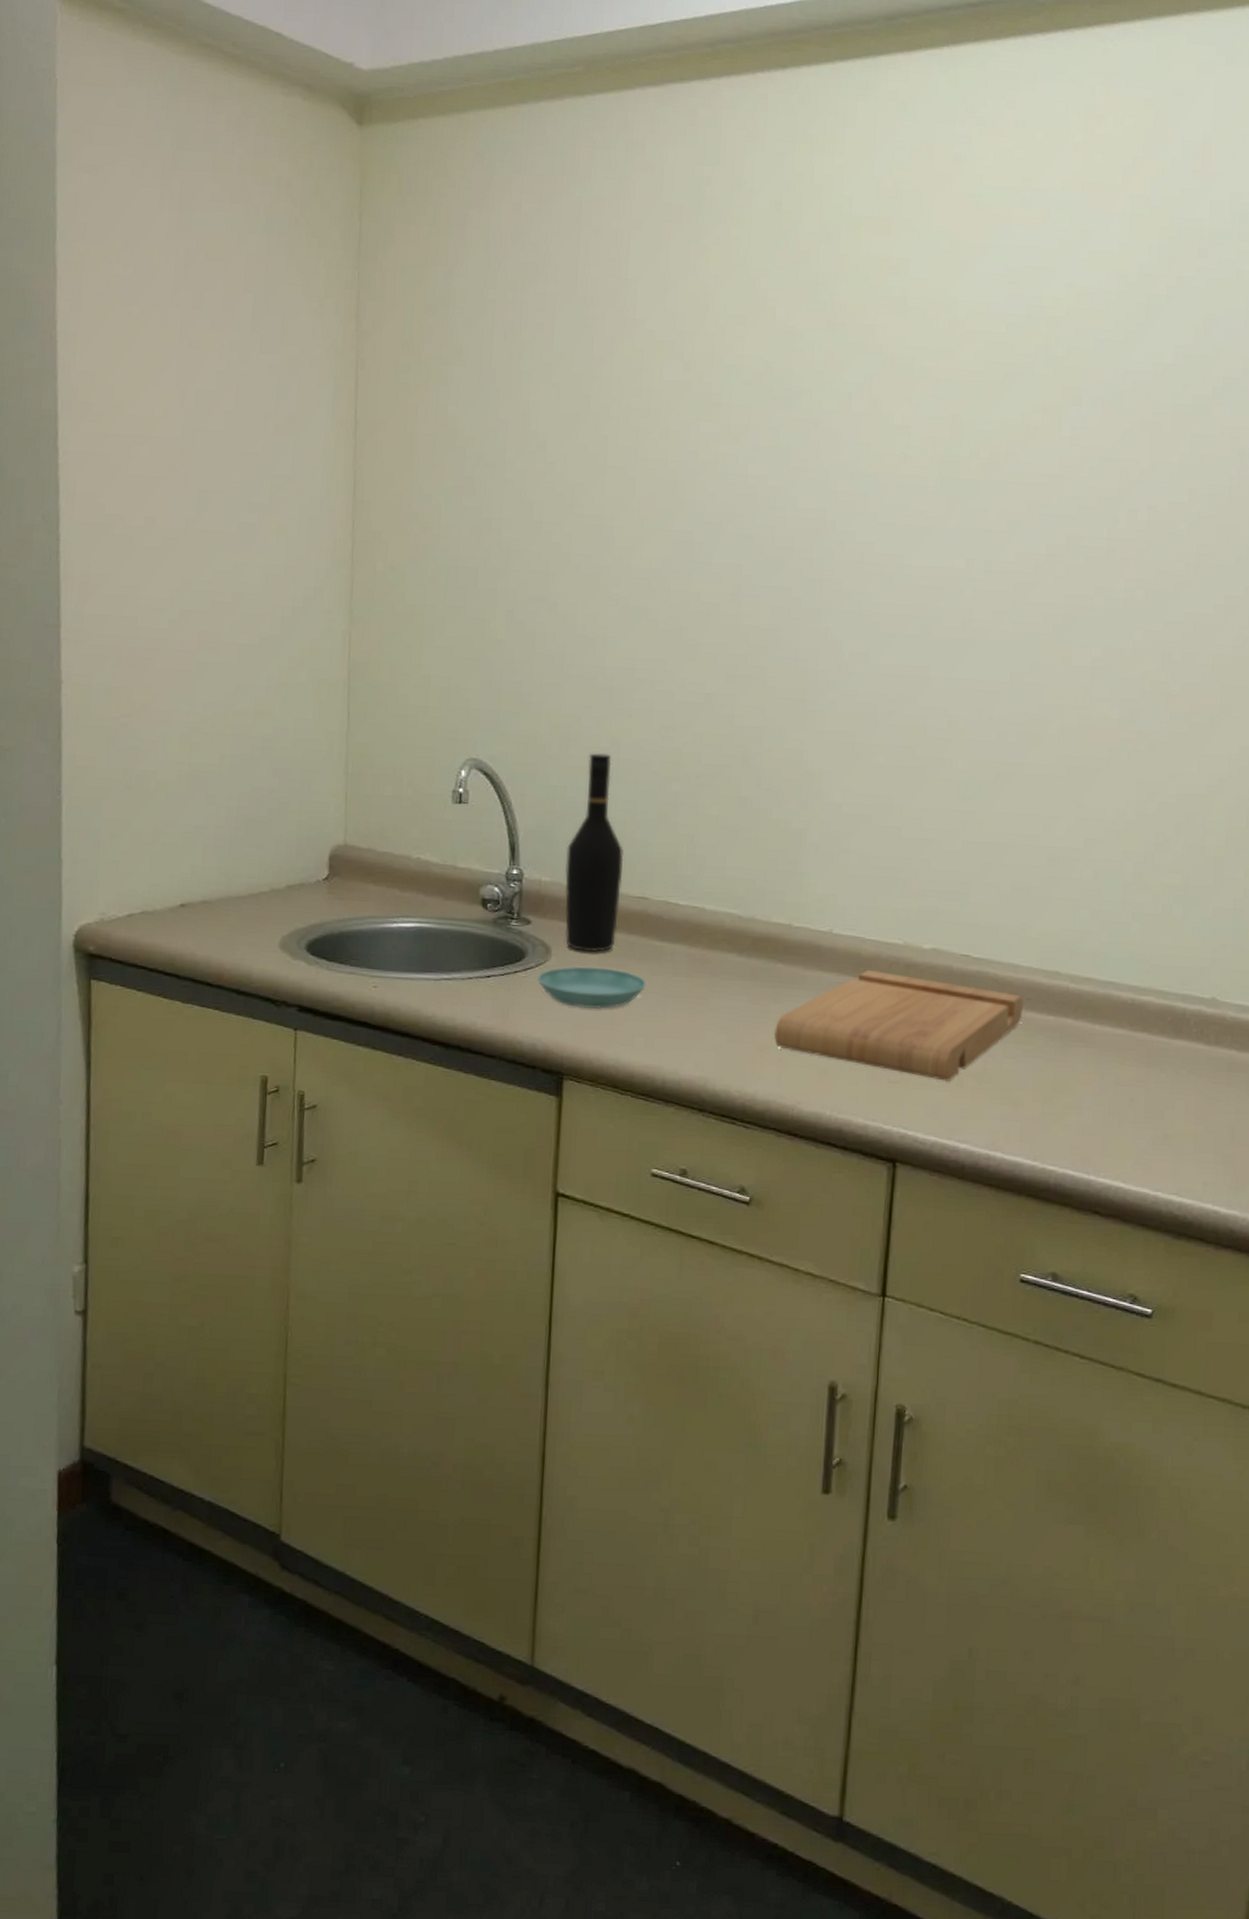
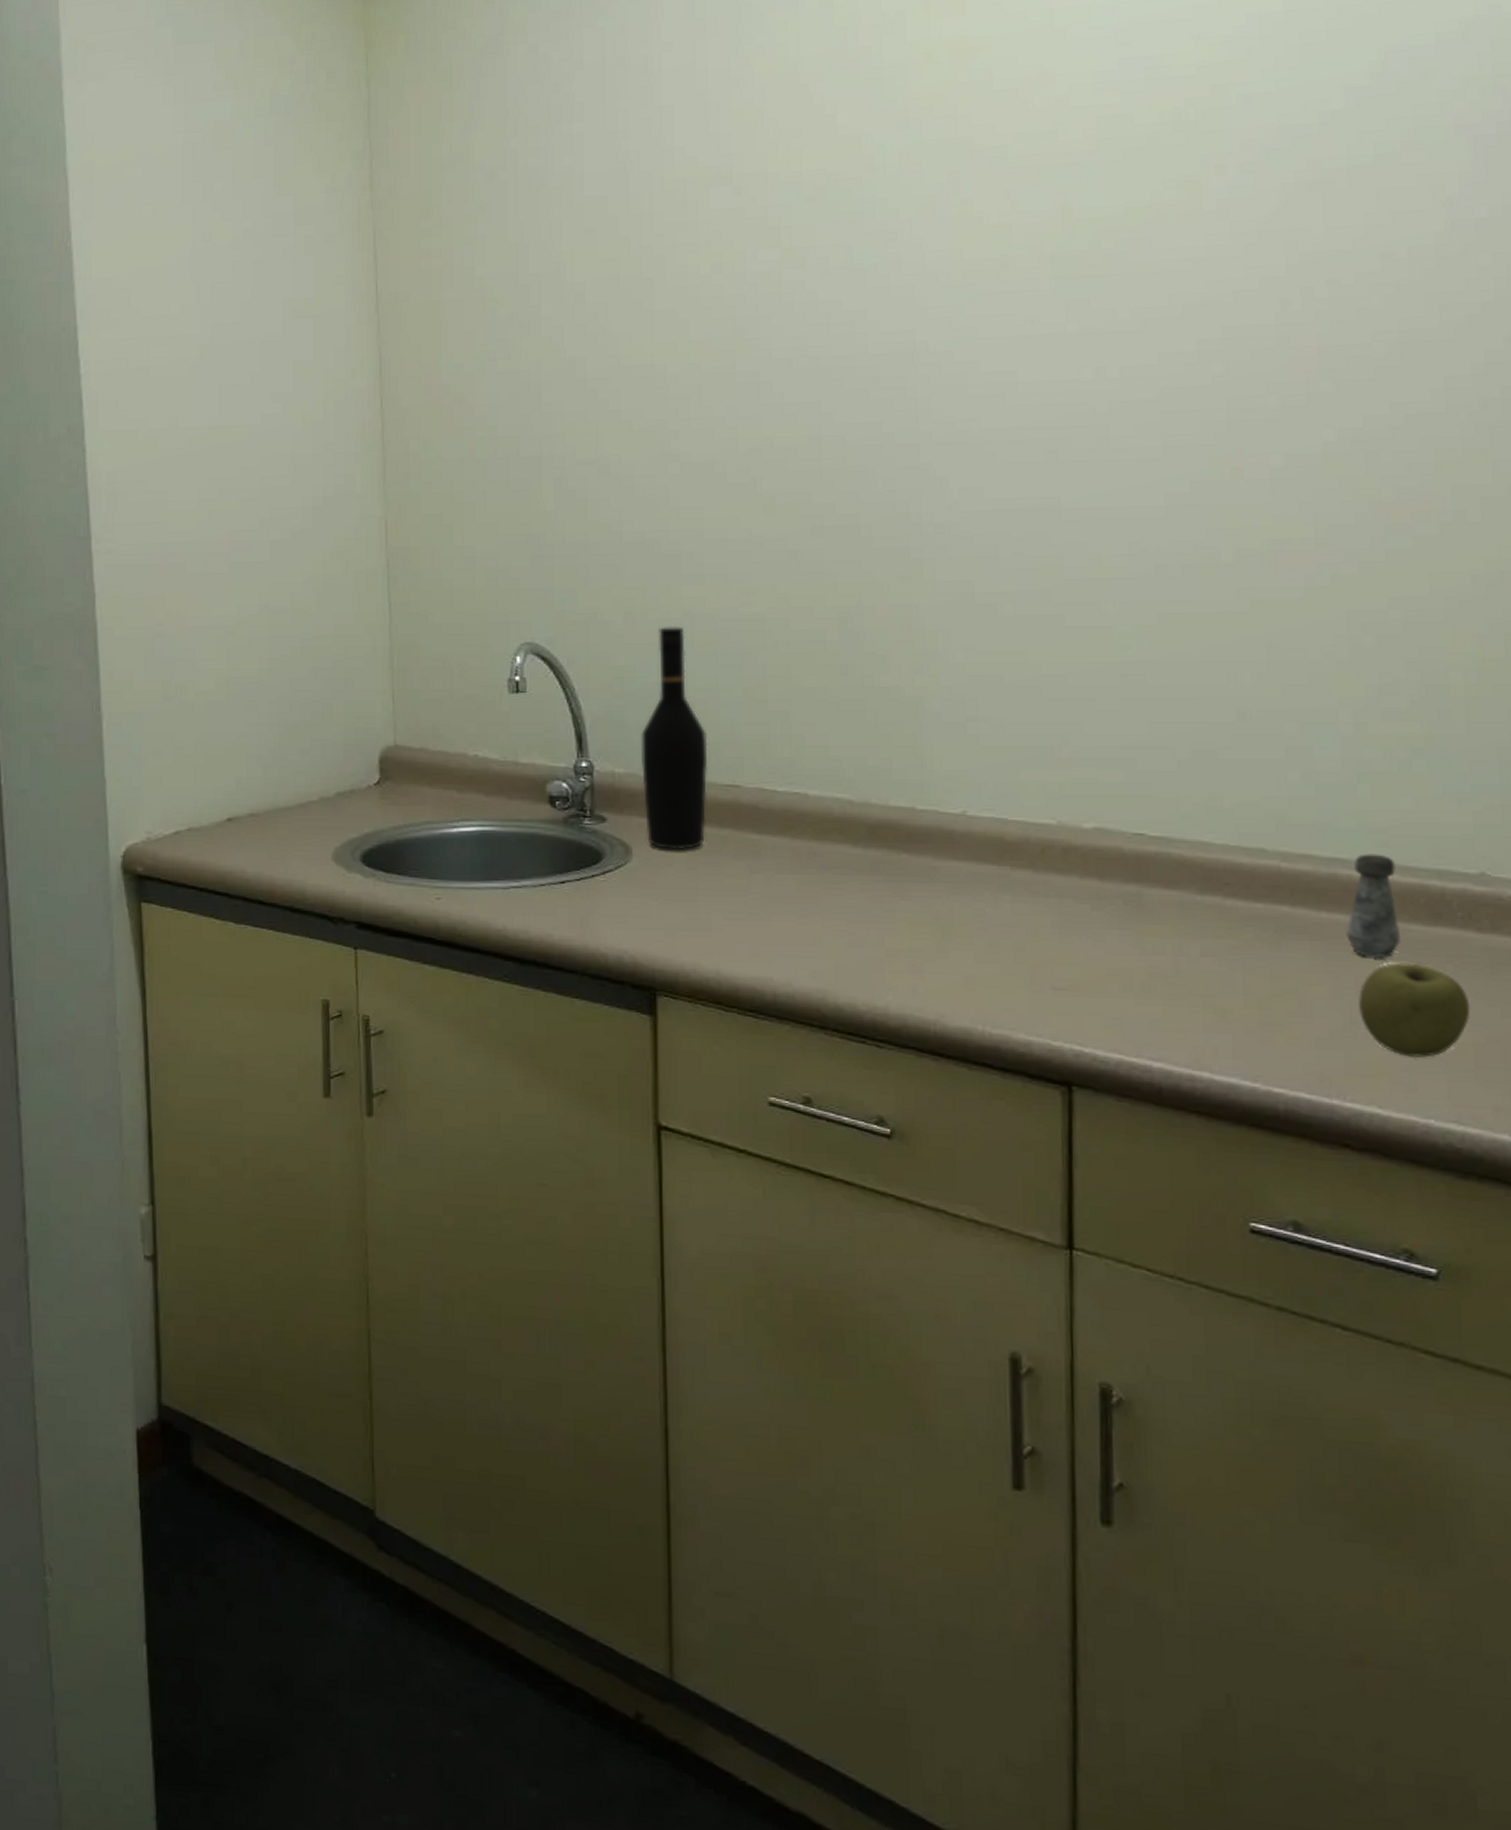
saucer: present [536,966,646,1010] -> none [617,866,745,915]
cutting board: present [773,969,1023,1081] -> none [903,856,1221,987]
salt shaker: none [1112,979,1153,1063] -> present [1346,853,1402,958]
apple: none [1116,1067,1195,1143] -> present [1358,963,1471,1058]

